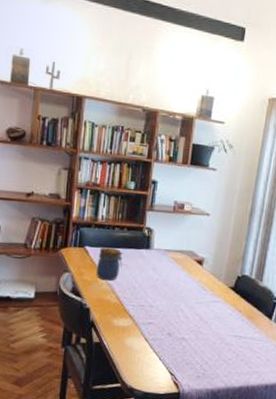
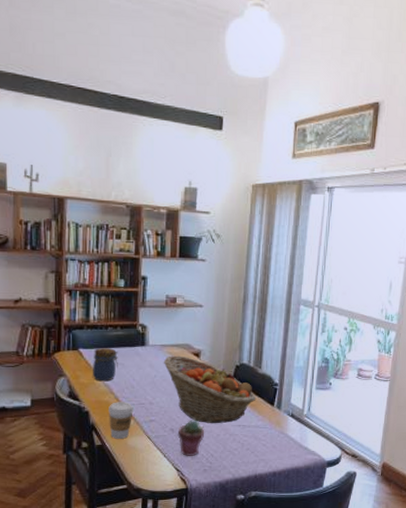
coffee cup: none [108,301,134,338] -> present [109,402,133,439]
fruit basket: none [166,261,255,332] -> present [163,355,257,424]
potted succulent: none [174,326,201,362] -> present [177,420,205,457]

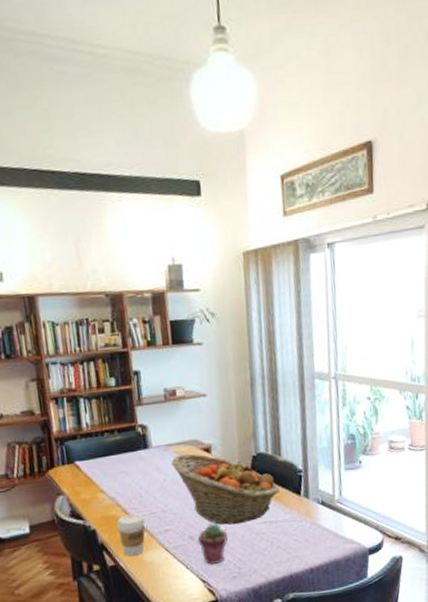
jar: present [93,348,118,382] -> none [92,456,122,495]

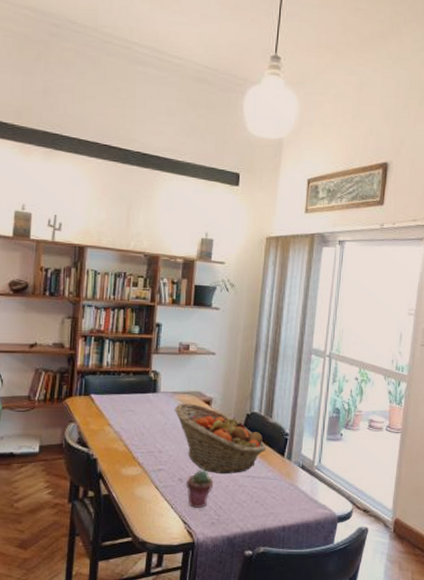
coffee cup: present [117,513,145,556] -> none [117,449,142,488]

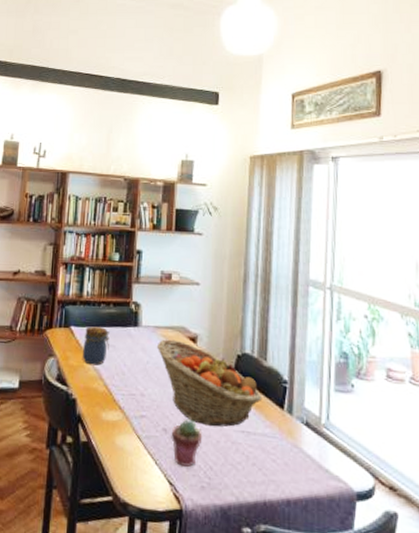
jar: none [103,394,129,428] -> present [83,326,110,365]

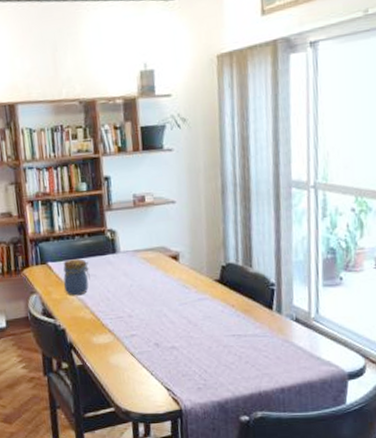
fruit basket: present [156,339,263,427] -> none [138,260,251,335]
potted succulent: present [171,419,202,467] -> none [163,331,194,374]

